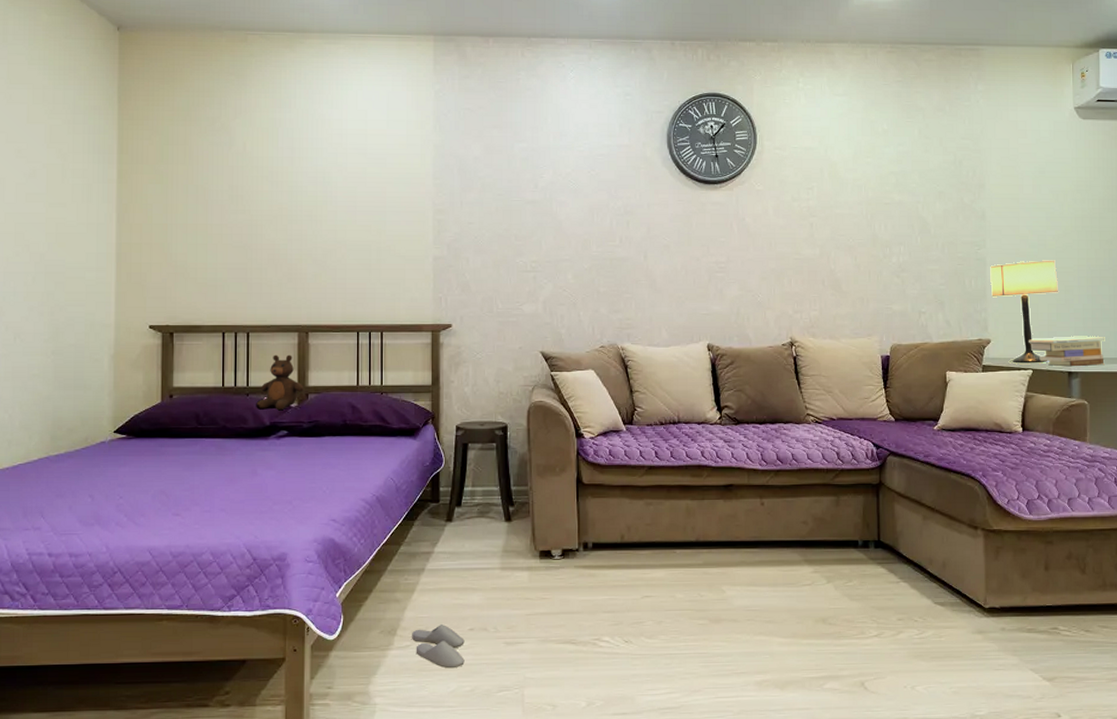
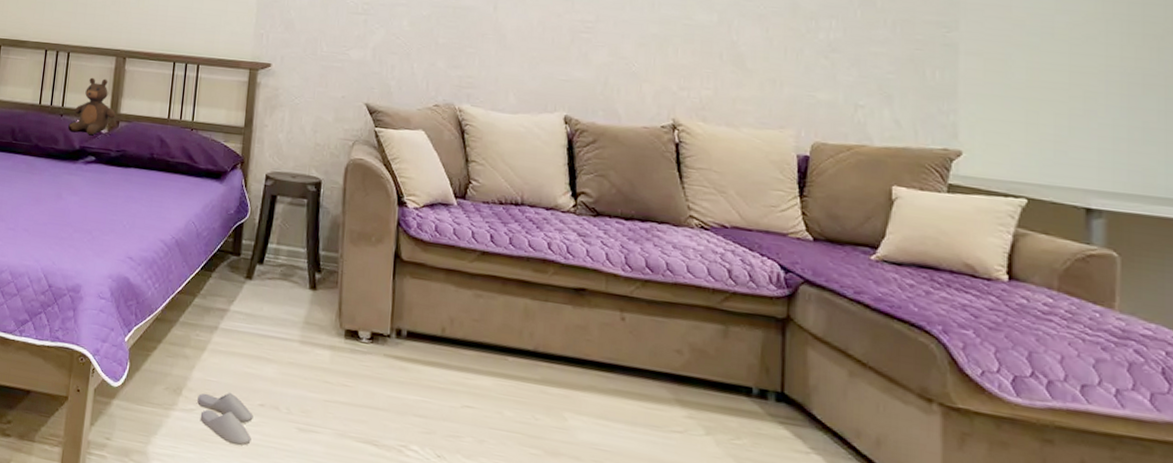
table lamp: present [991,261,1058,363] -> none [965,52,1072,192]
books: present [1028,337,1105,367] -> none [1021,157,1148,205]

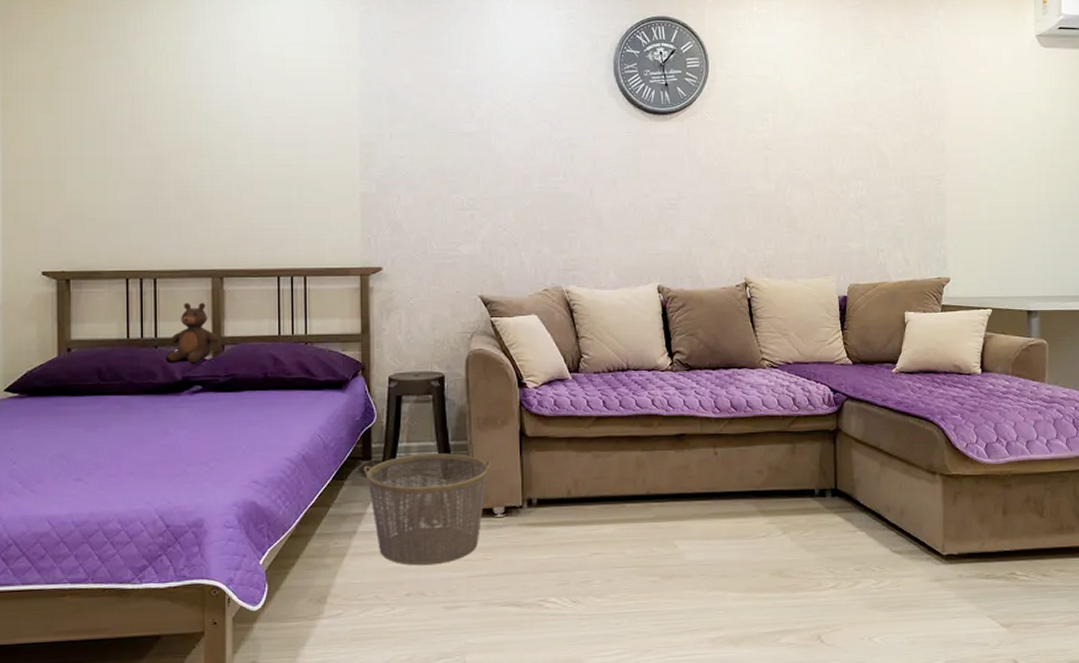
slippers: present [197,391,254,446] -> none [343,589,401,637]
basket: none [232,258,362,380] -> present [364,453,491,566]

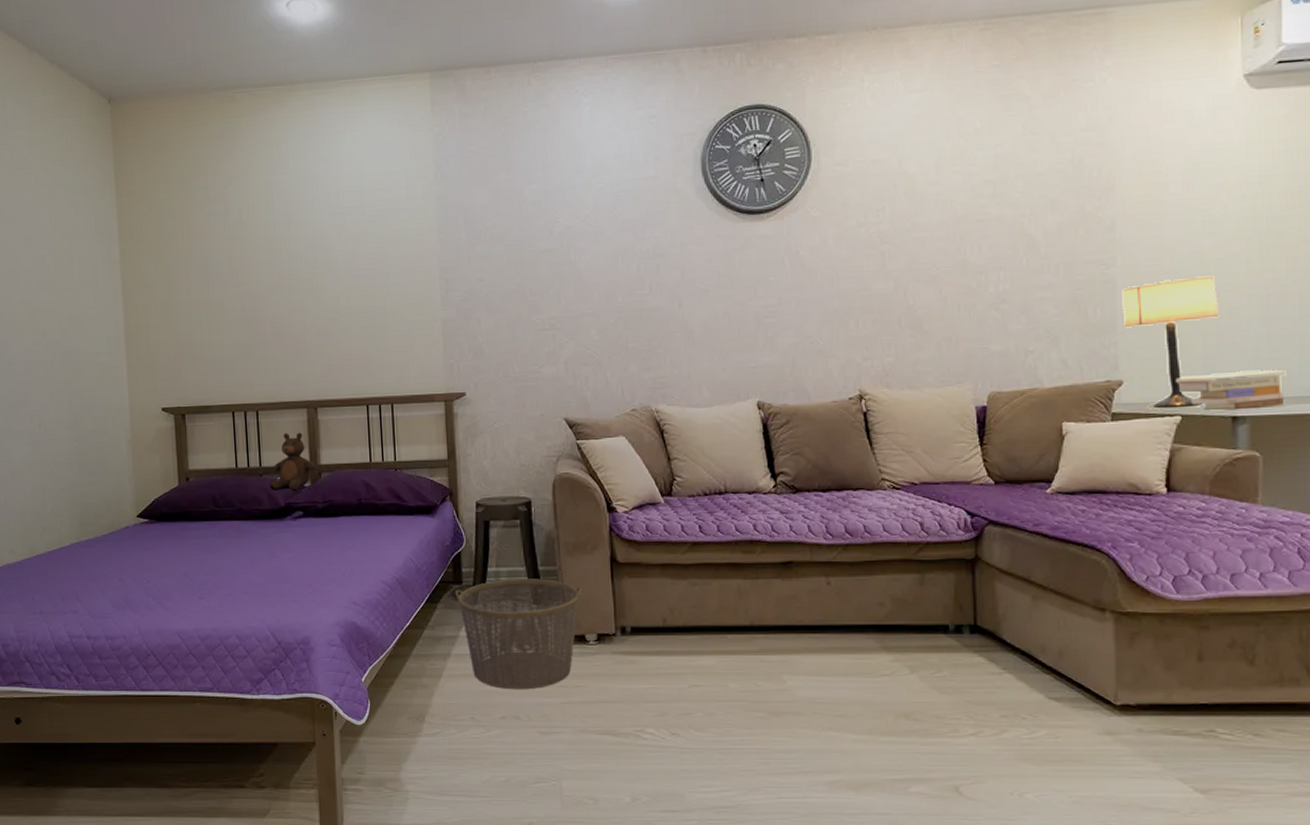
table lamp: none [951,196,1018,303] -> present [1123,277,1218,409]
books: none [987,274,1064,305] -> present [1175,370,1285,411]

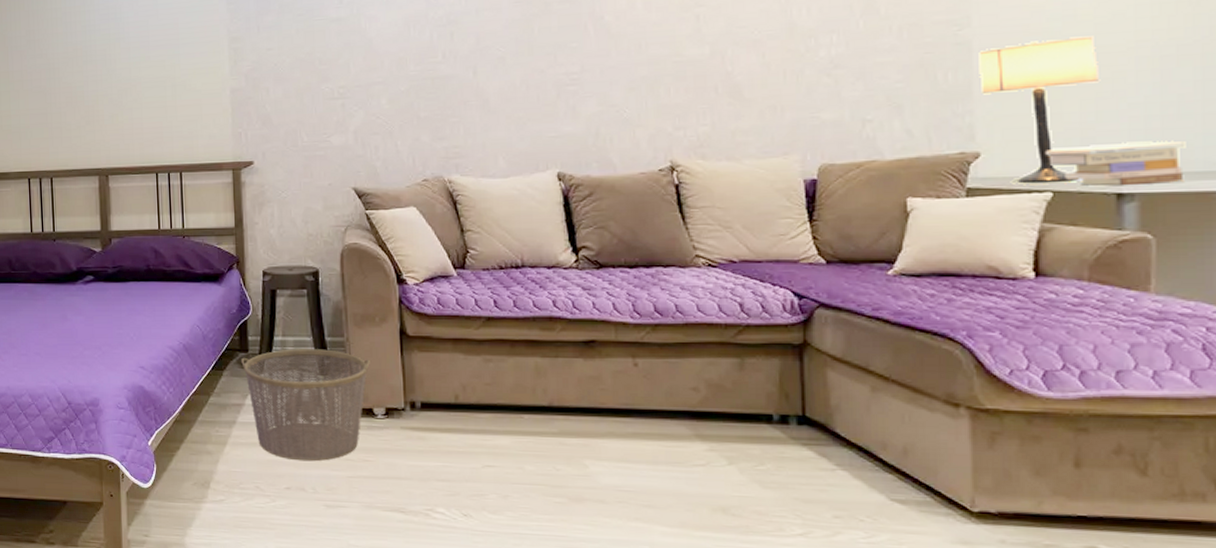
teddy bear: present [270,432,316,492] -> none [62,199,107,256]

